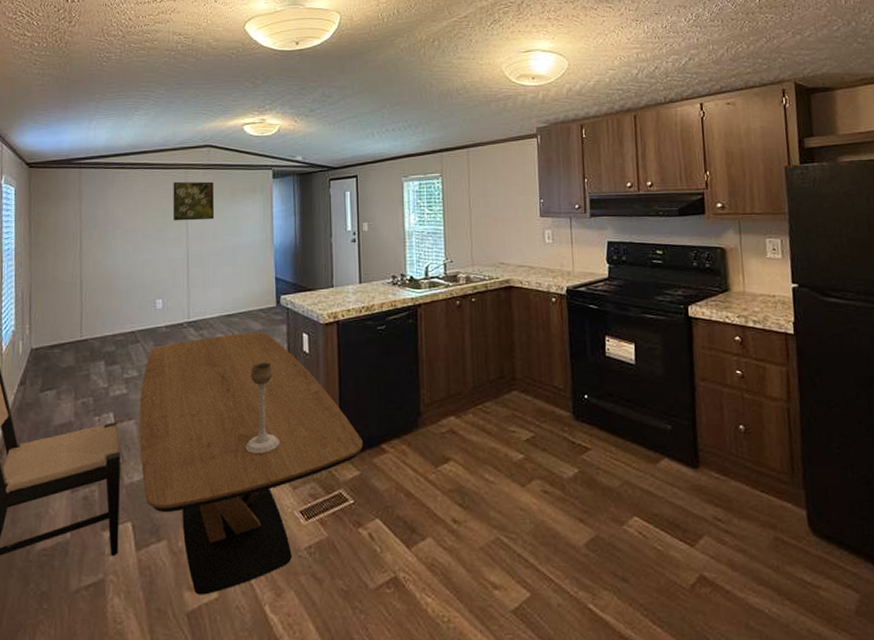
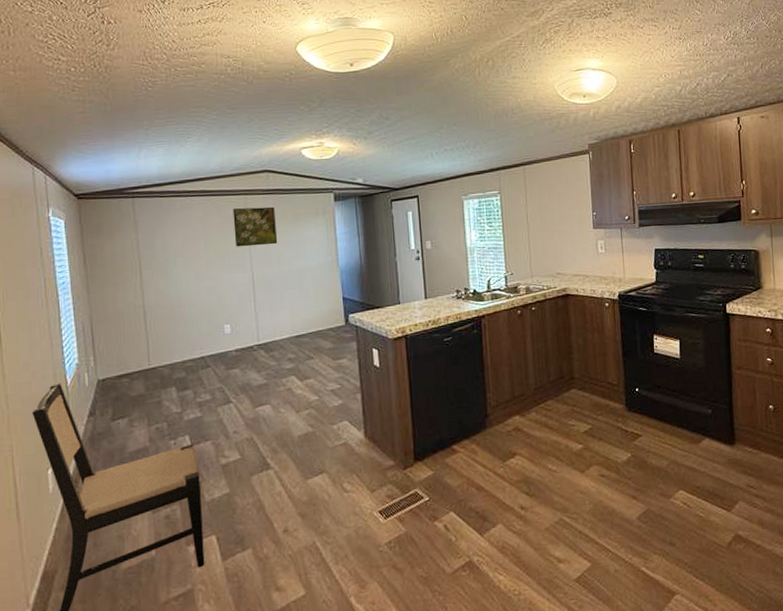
dining table: present [139,332,363,595] -> none [215,350,435,594]
candle holder: present [245,362,280,454] -> none [322,378,356,464]

